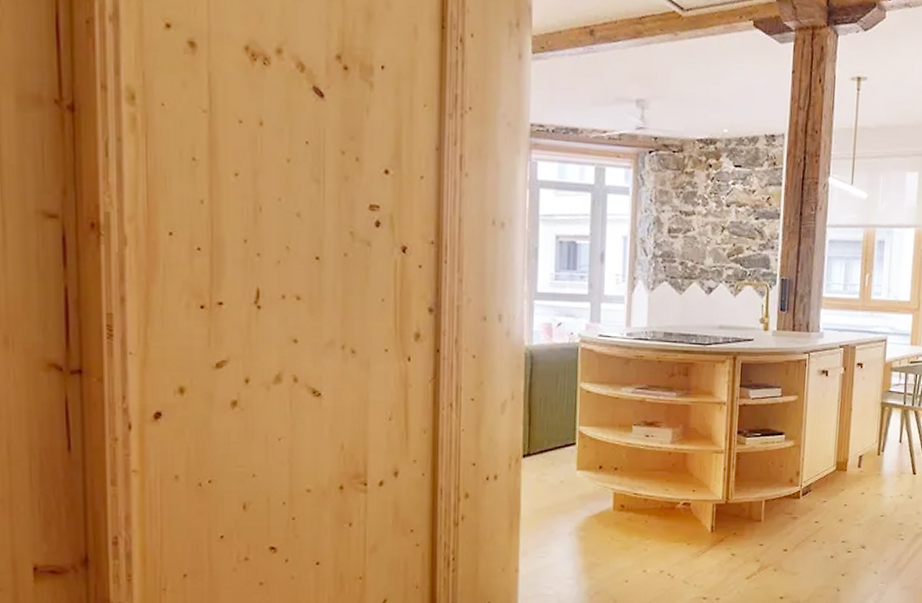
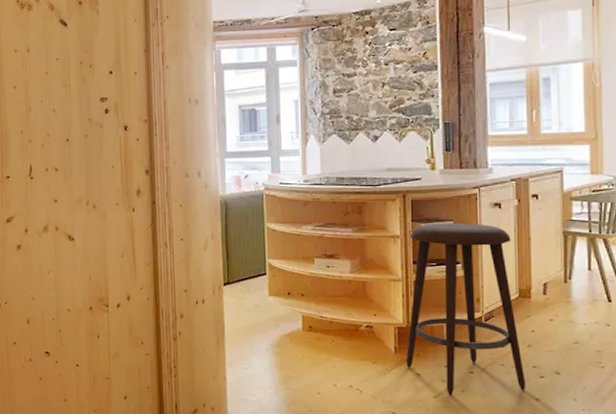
stool: none [721,389,834,575] -> present [406,222,525,395]

